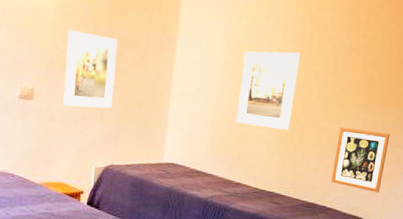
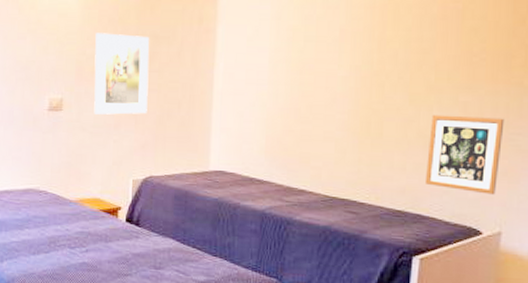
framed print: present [236,51,301,131] -> none [295,29,372,124]

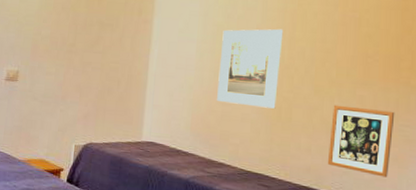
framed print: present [94,33,150,115] -> none [45,17,96,89]
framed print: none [295,29,372,124] -> present [217,29,284,109]

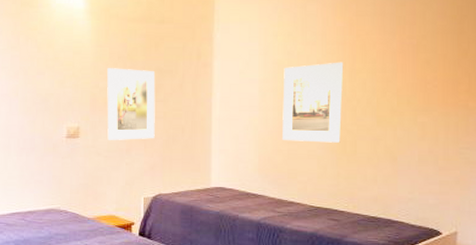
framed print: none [45,17,96,89] -> present [107,68,156,140]
picture frame: present [327,105,395,178] -> none [393,133,455,200]

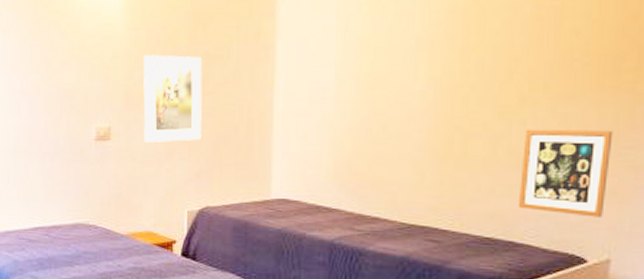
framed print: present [282,62,344,143] -> none [366,36,453,142]
picture frame: none [393,133,455,200] -> present [517,129,613,218]

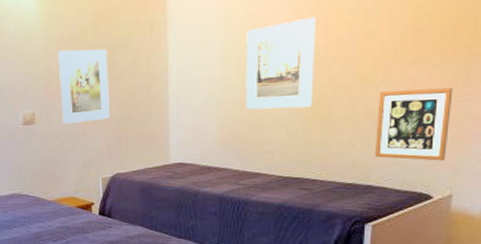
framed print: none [366,36,453,142] -> present [245,16,317,110]

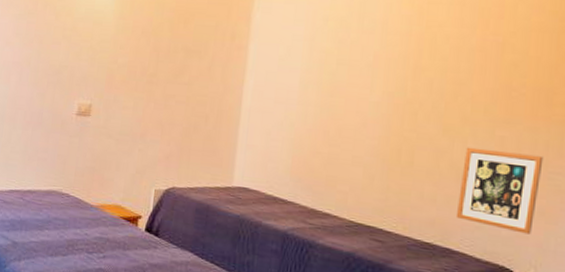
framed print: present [58,49,110,124] -> none [121,43,181,126]
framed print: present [245,16,317,110] -> none [323,56,407,151]

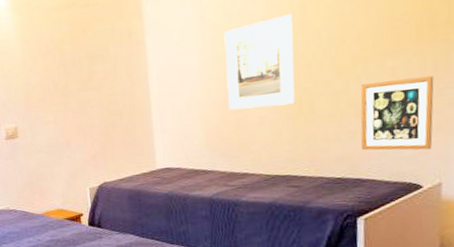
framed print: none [323,56,407,151] -> present [224,13,296,110]

